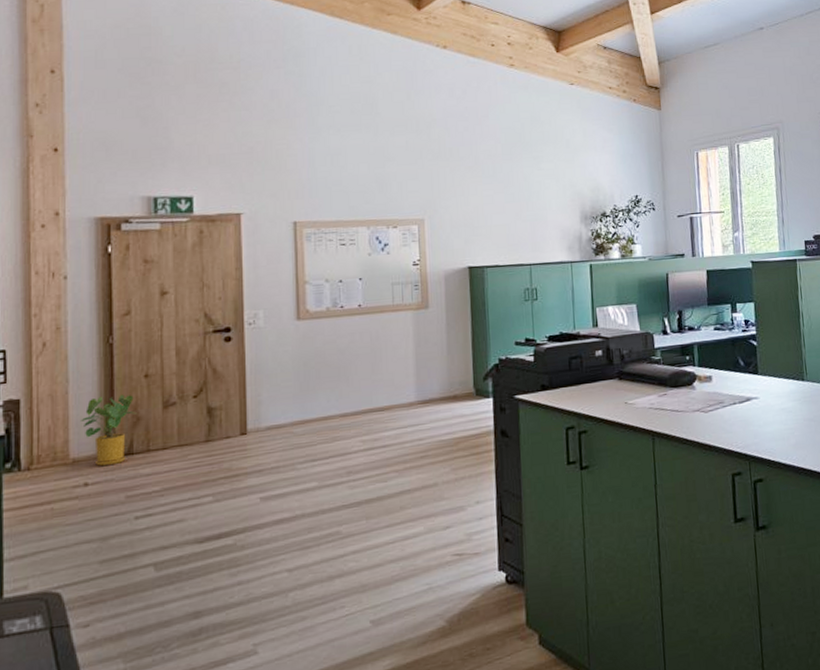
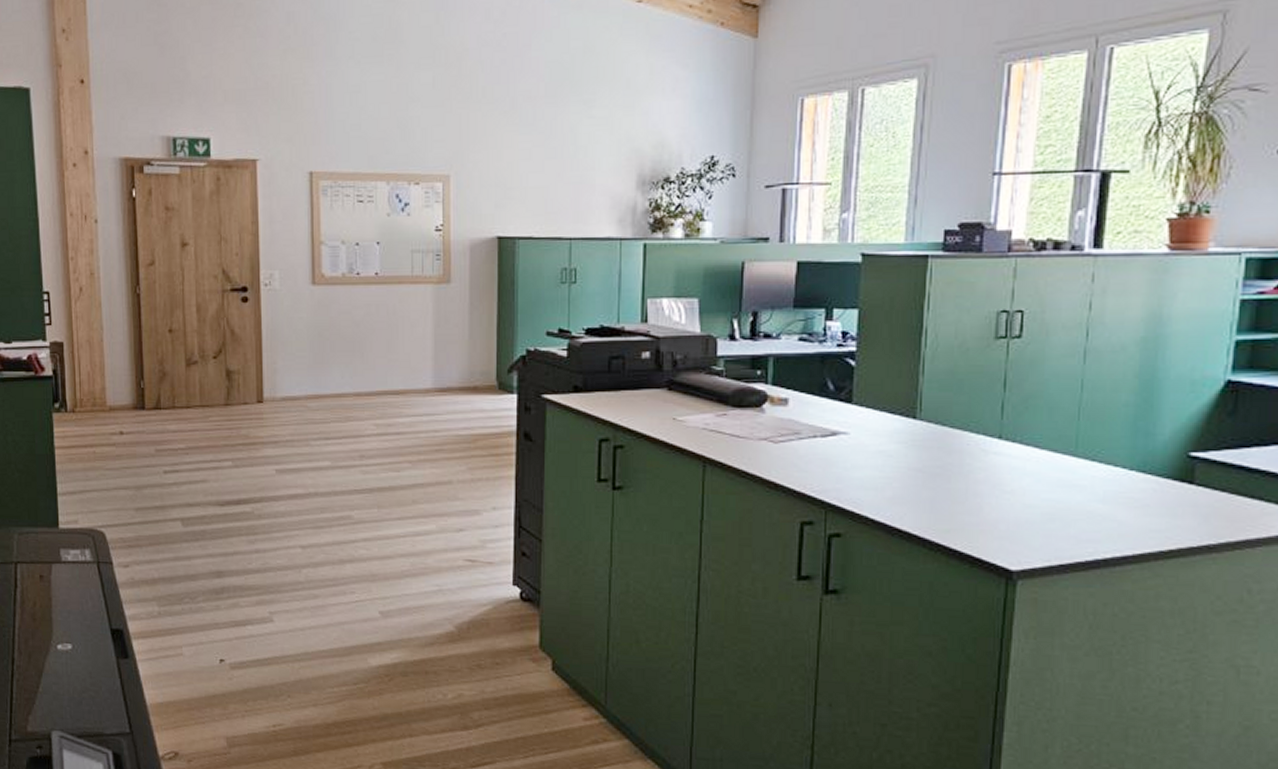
house plant: present [81,394,137,467] -> none [115,347,163,418]

